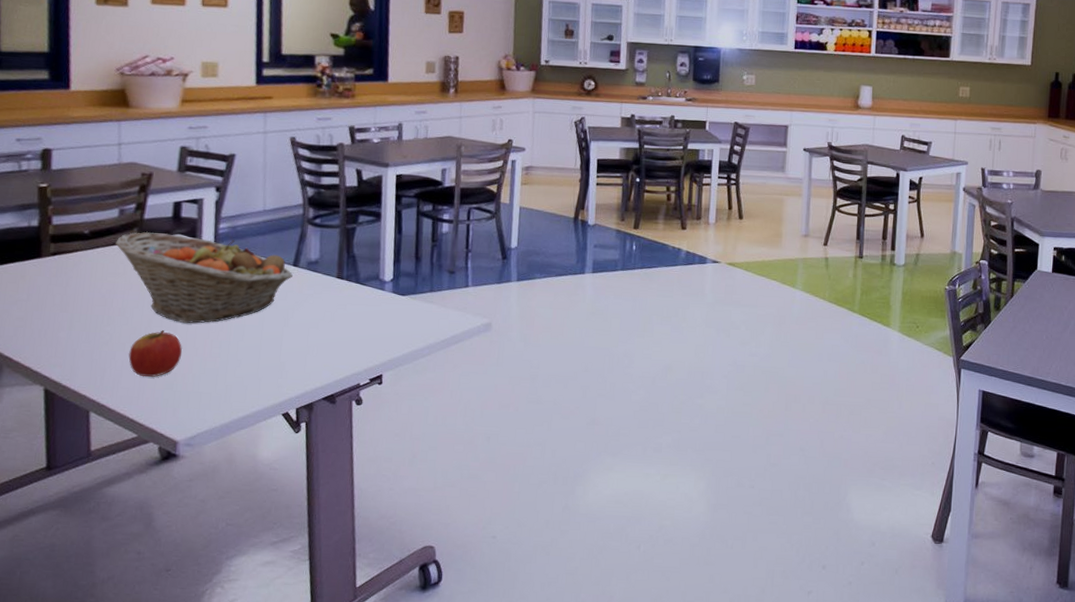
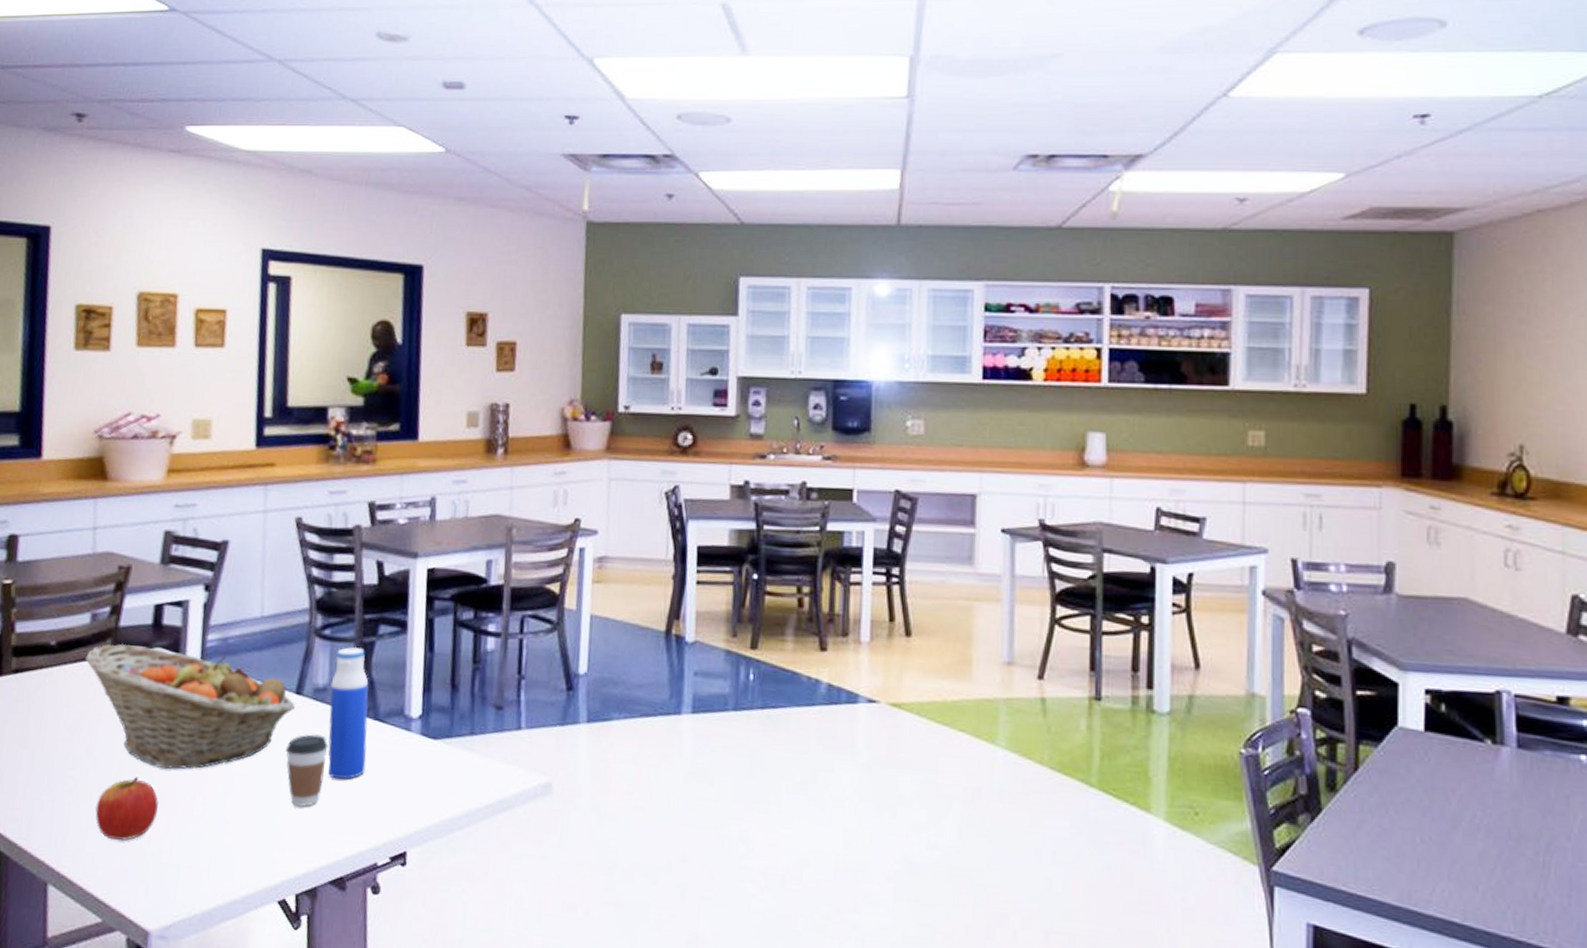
coffee cup: none [286,295,320,347] -> present [286,734,328,807]
water bottle: none [319,231,351,327] -> present [327,646,369,780]

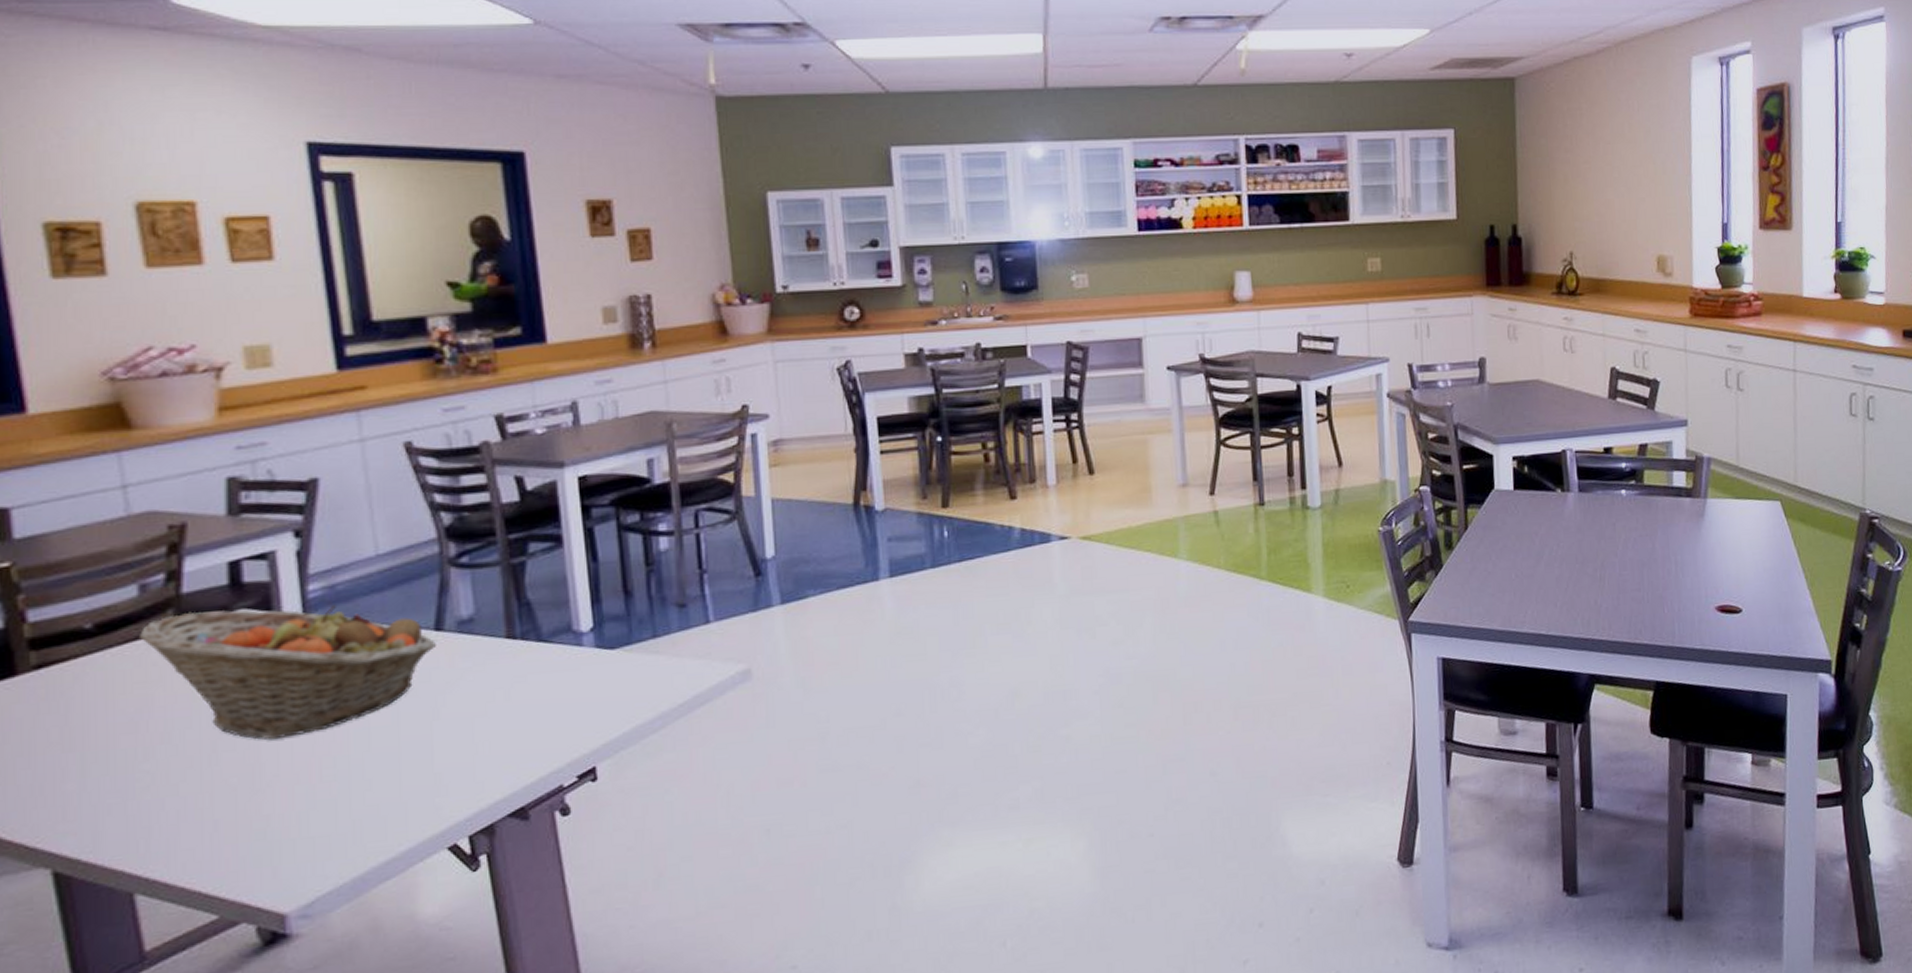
apple: present [95,777,160,841] -> none [187,755,275,829]
coffee cup: present [286,734,328,807] -> none [432,668,485,747]
water bottle: present [327,646,369,780] -> none [477,569,534,711]

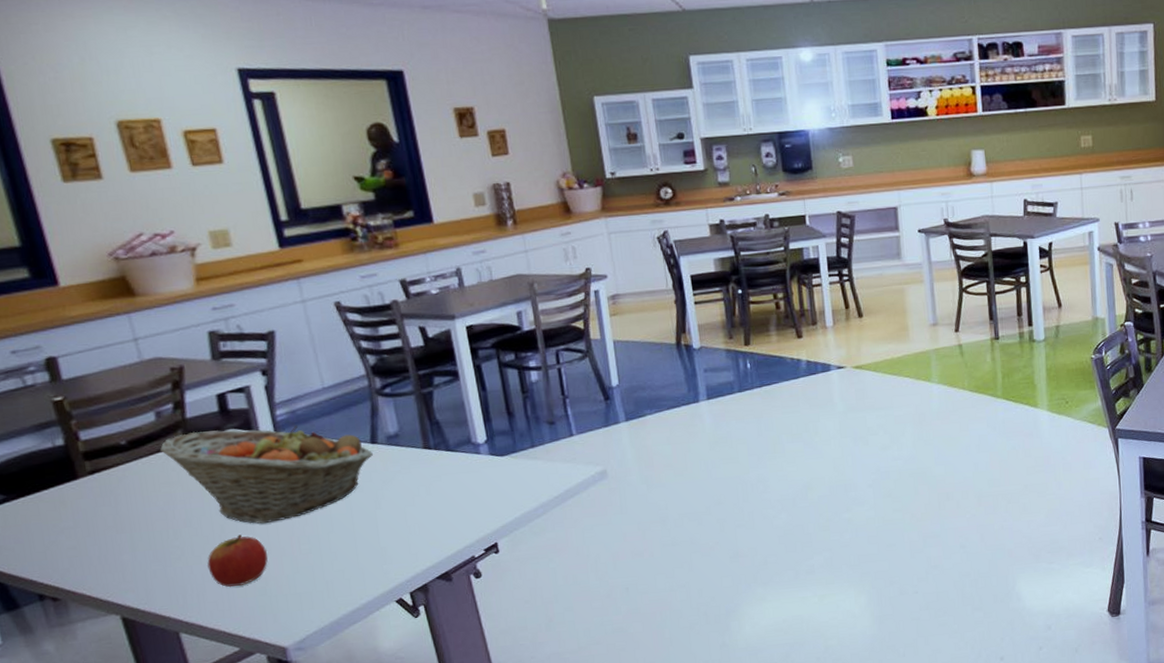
apple: none [187,755,275,829] -> present [207,535,268,588]

